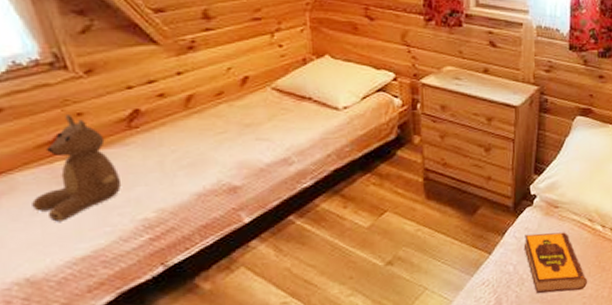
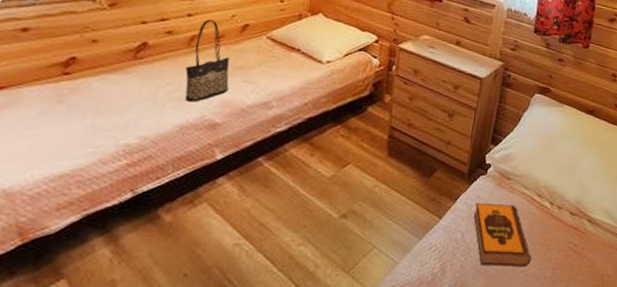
teddy bear: present [32,115,121,222] -> none [29,40,115,138]
tote bag: none [188,76,241,168] -> present [185,20,230,102]

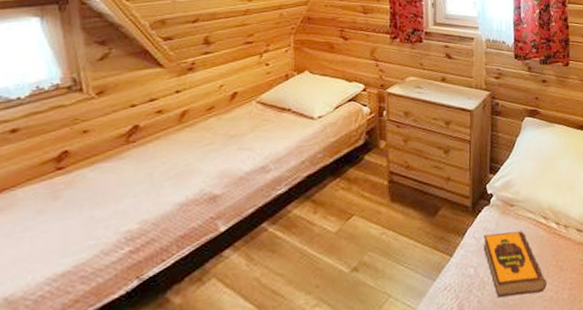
tote bag: present [185,20,230,102] -> none [179,93,224,178]

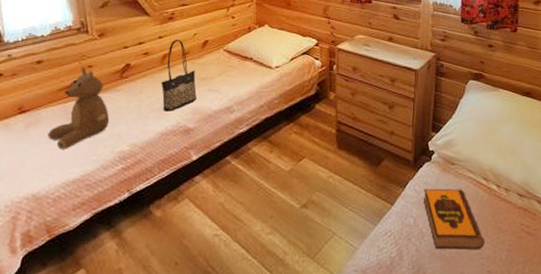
teddy bear: none [26,132,111,237] -> present [48,66,109,149]
tote bag: none [179,93,224,178] -> present [161,40,197,111]

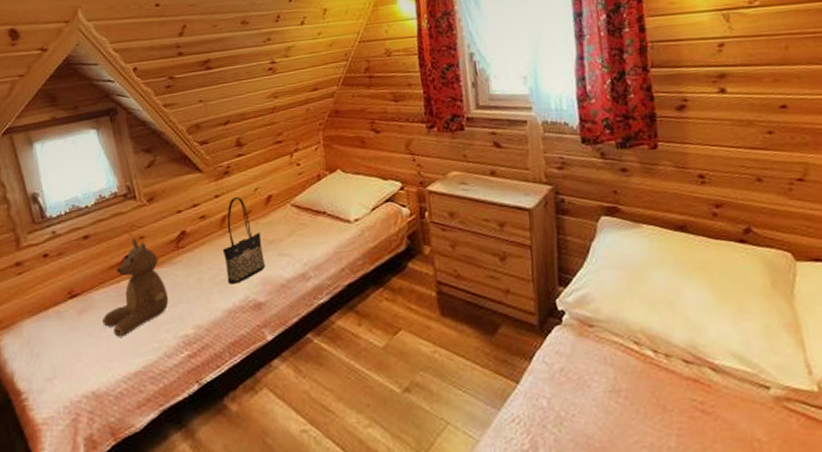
hardback book: present [423,188,486,250] -> none [556,358,646,438]

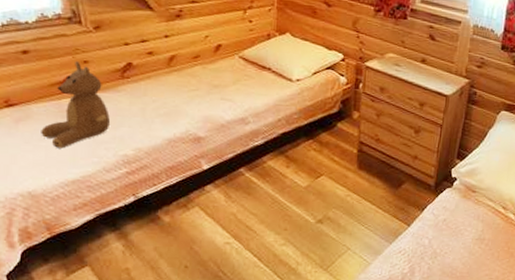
tote bag: present [222,197,265,284] -> none [167,40,208,118]

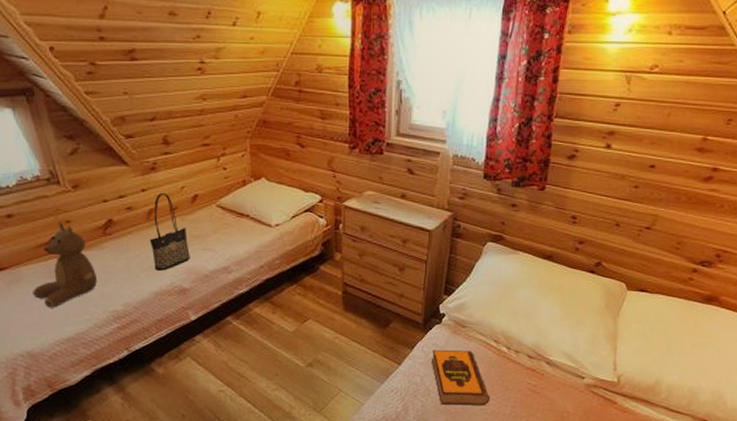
tote bag: none [167,40,208,118] -> present [149,193,190,271]
hardback book: none [440,213,496,271] -> present [431,349,491,405]

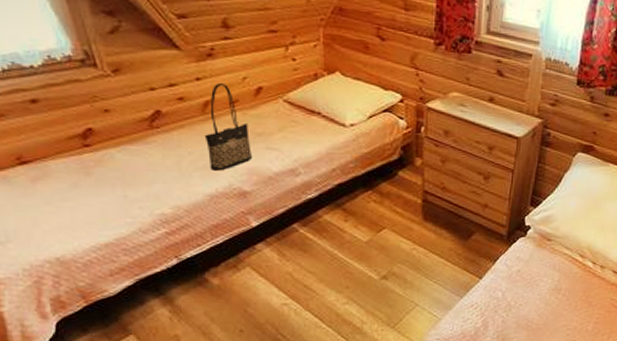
teddy bear: present [33,221,97,308] -> none [63,110,141,209]
hardback book: present [431,349,491,405] -> none [513,263,574,321]

